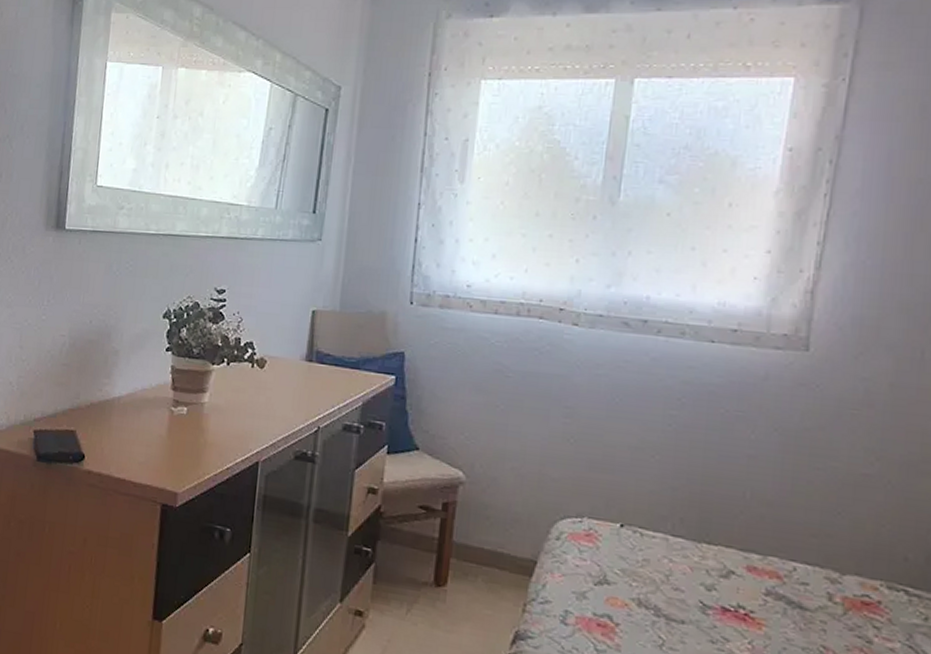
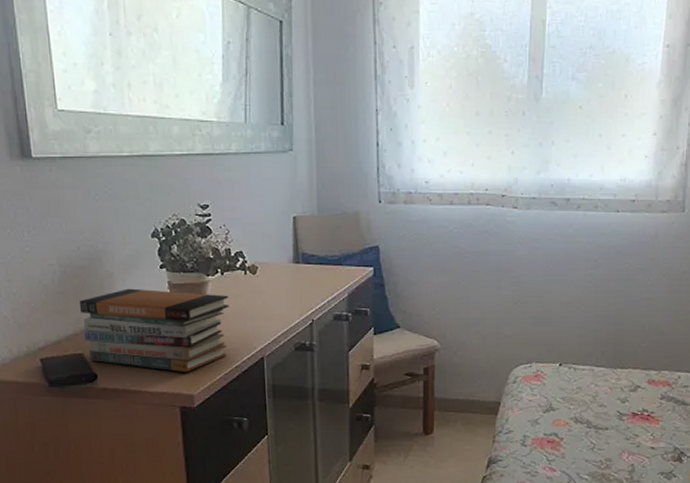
book stack: none [78,368,231,467] -> present [80,288,229,373]

